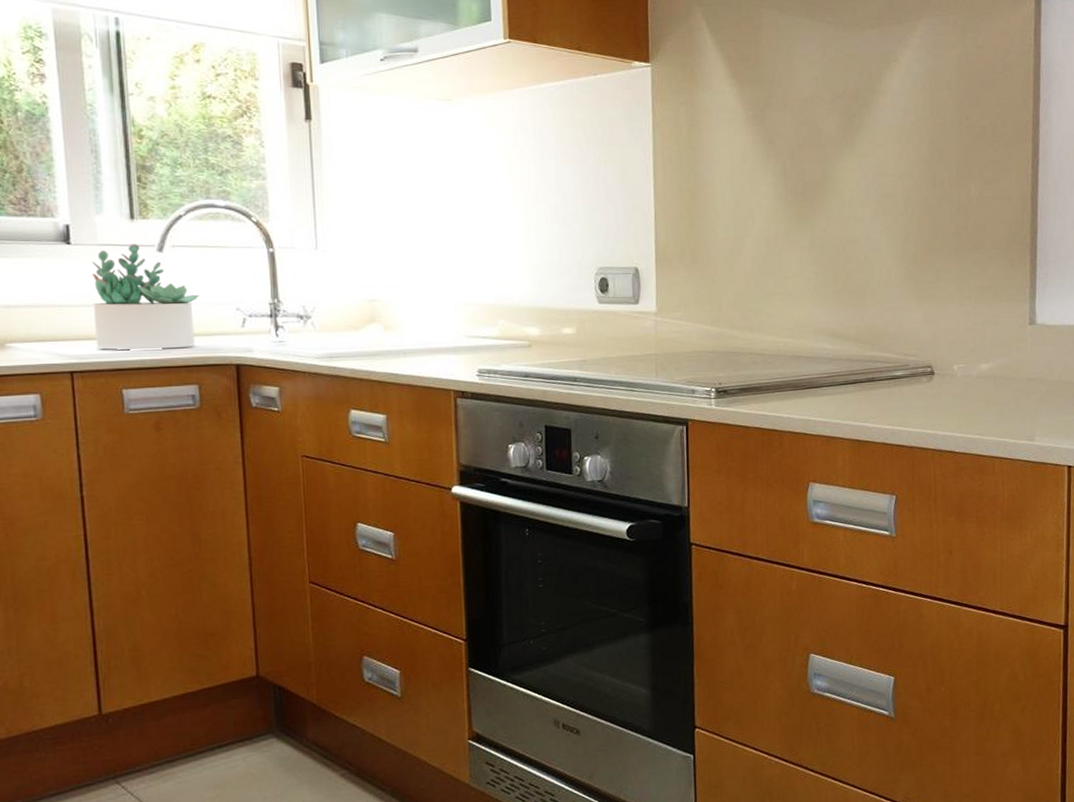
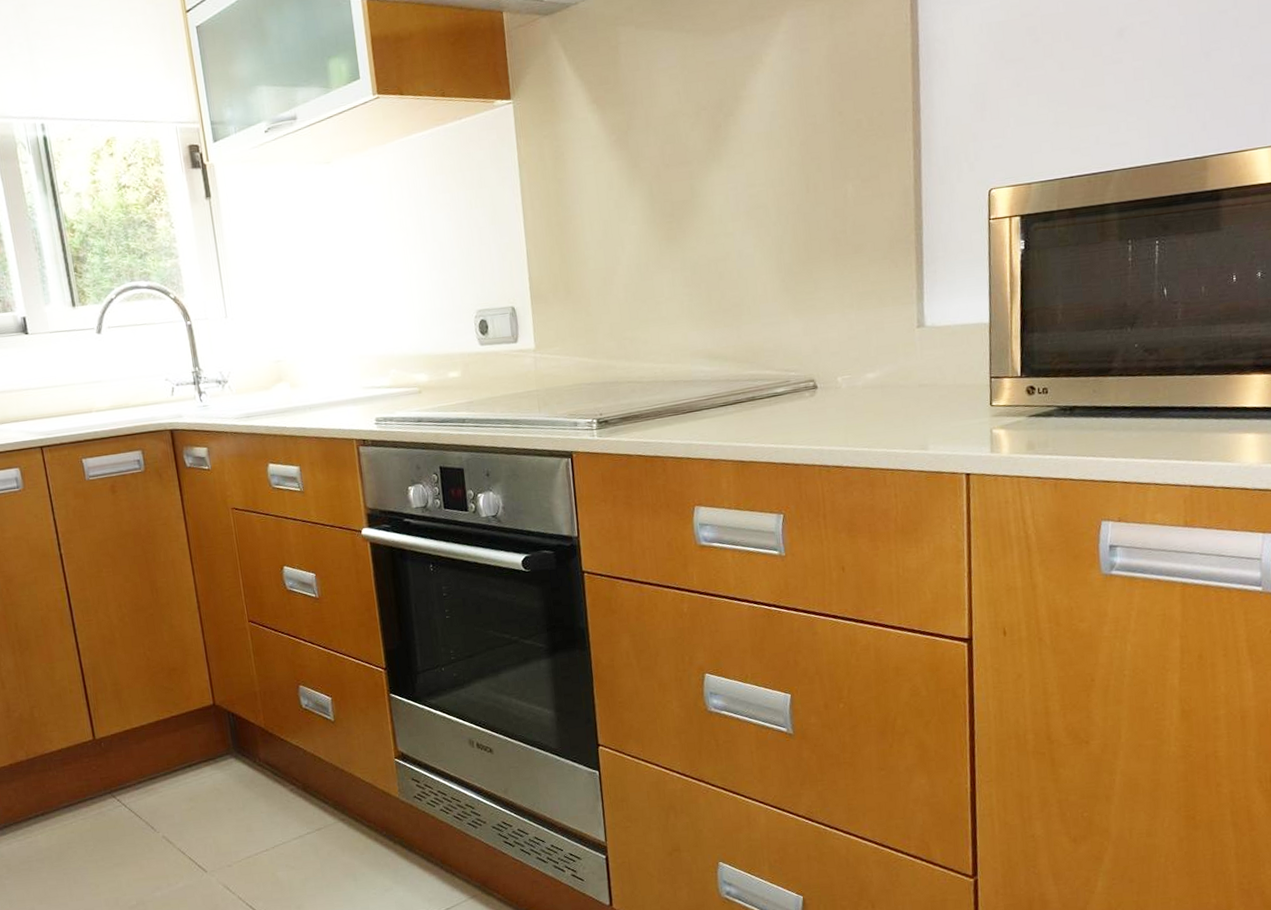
succulent plant: present [92,244,199,351] -> none [46,328,135,426]

